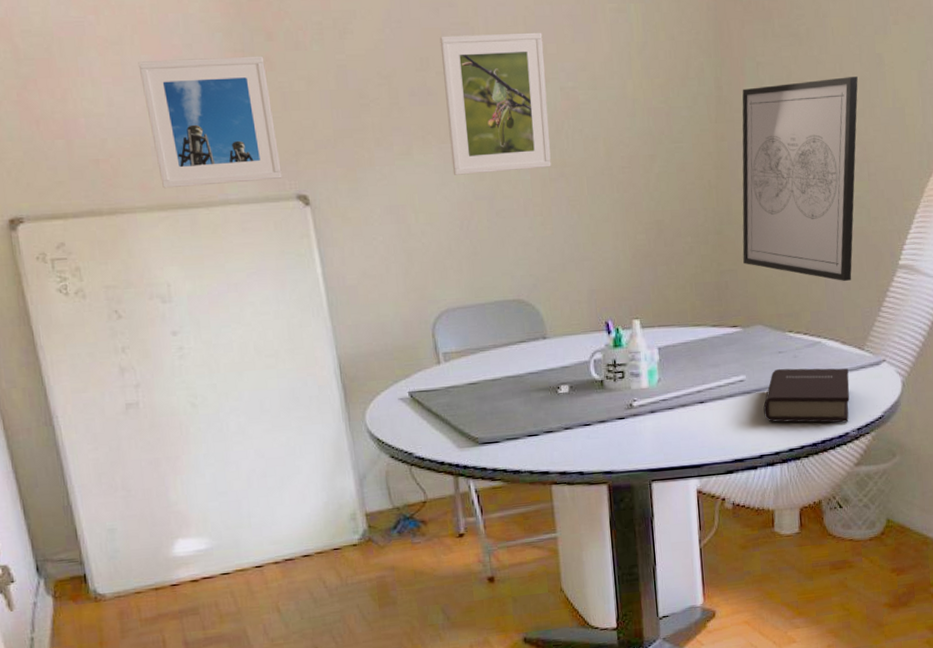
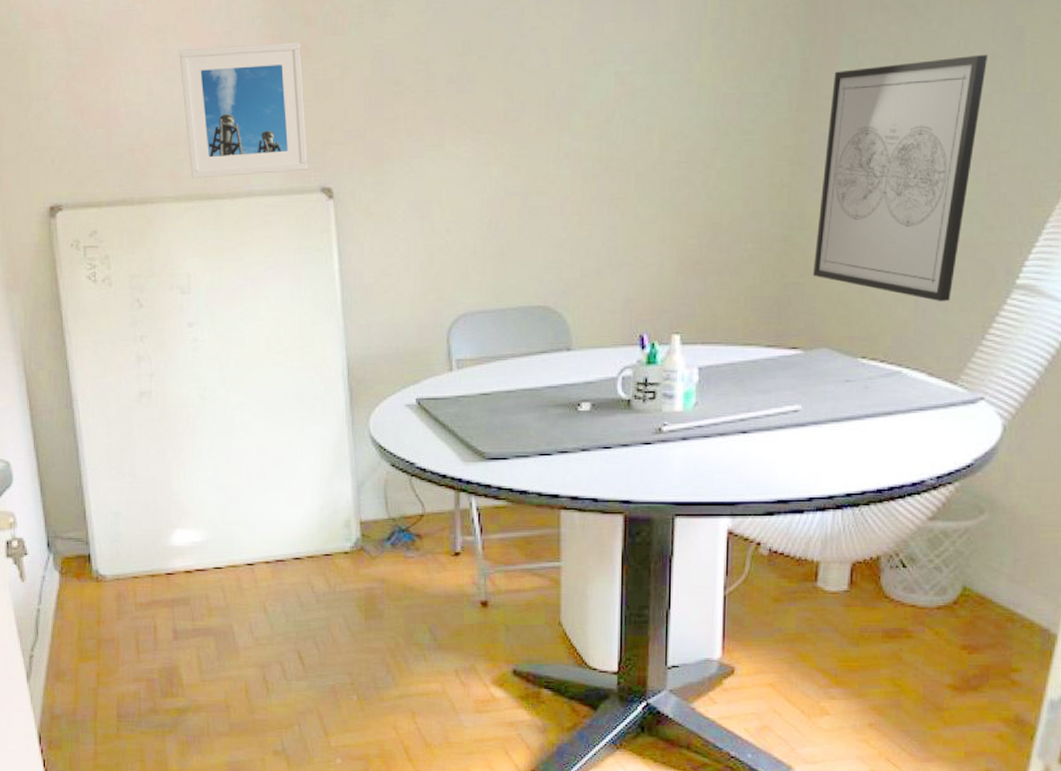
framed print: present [439,32,552,175] -> none [485,10,601,169]
book: present [763,368,850,423] -> none [819,399,933,468]

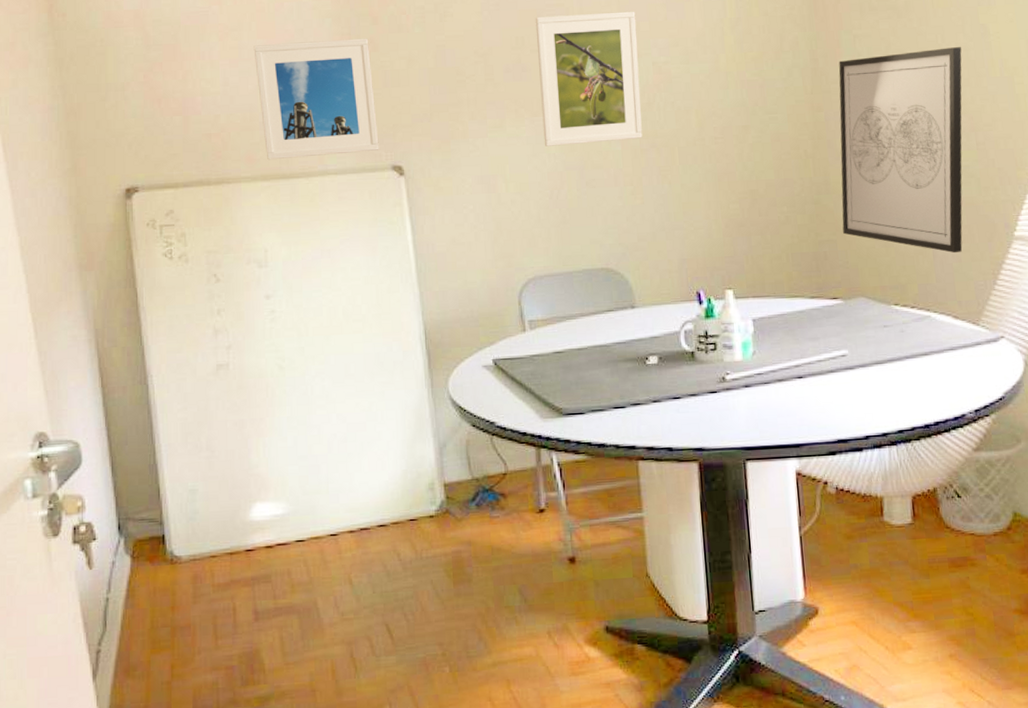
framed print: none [485,10,601,169] -> present [535,11,643,147]

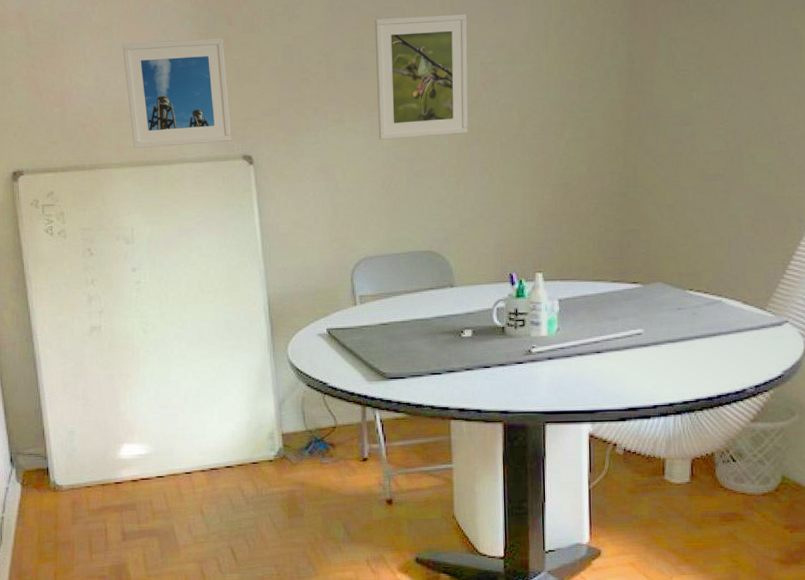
wall art: present [839,47,963,254] -> none [646,50,772,245]

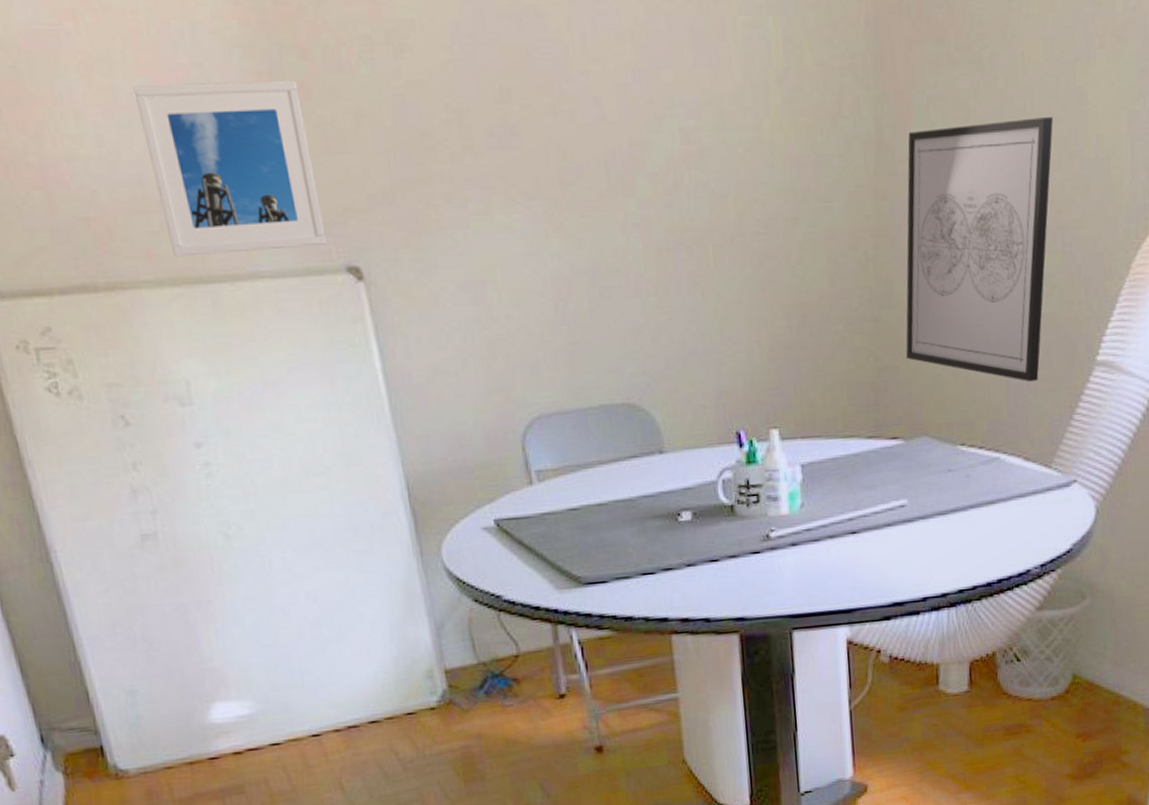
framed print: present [374,14,468,140] -> none [523,53,669,242]
wall art: none [646,50,772,245] -> present [906,117,1053,383]

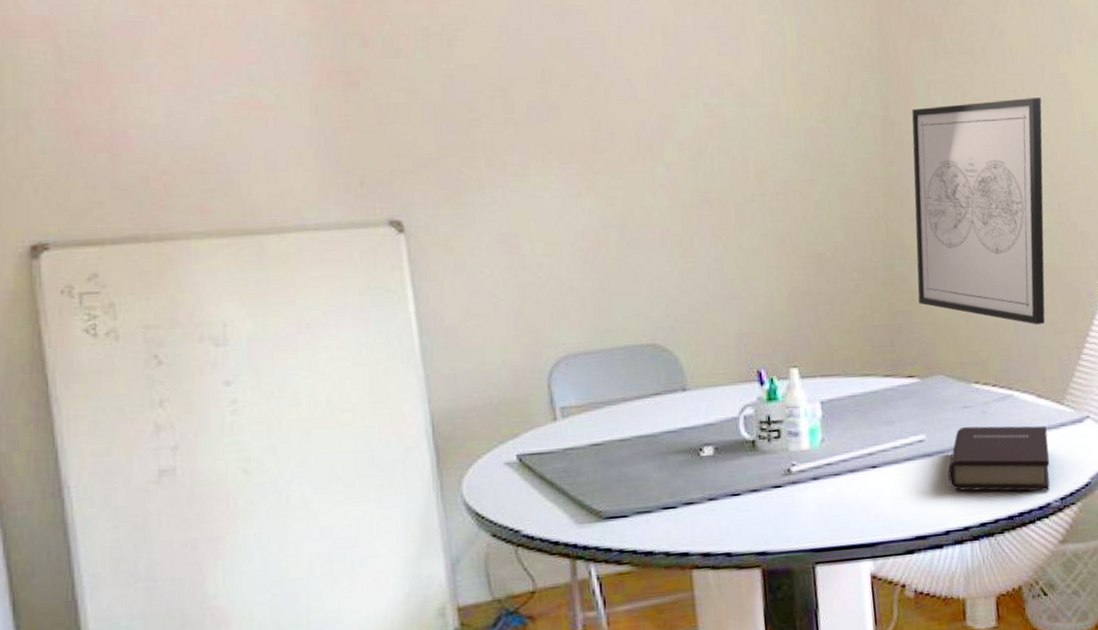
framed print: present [133,80,327,257] -> none [206,63,372,212]
book: none [928,490,1033,558] -> present [948,426,1050,492]

